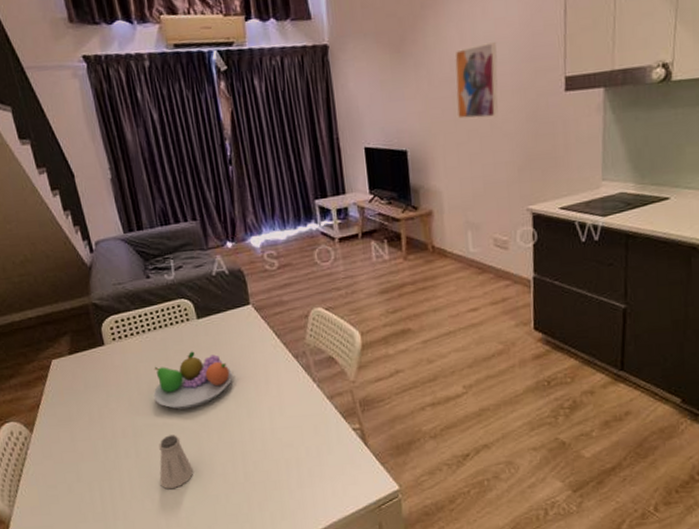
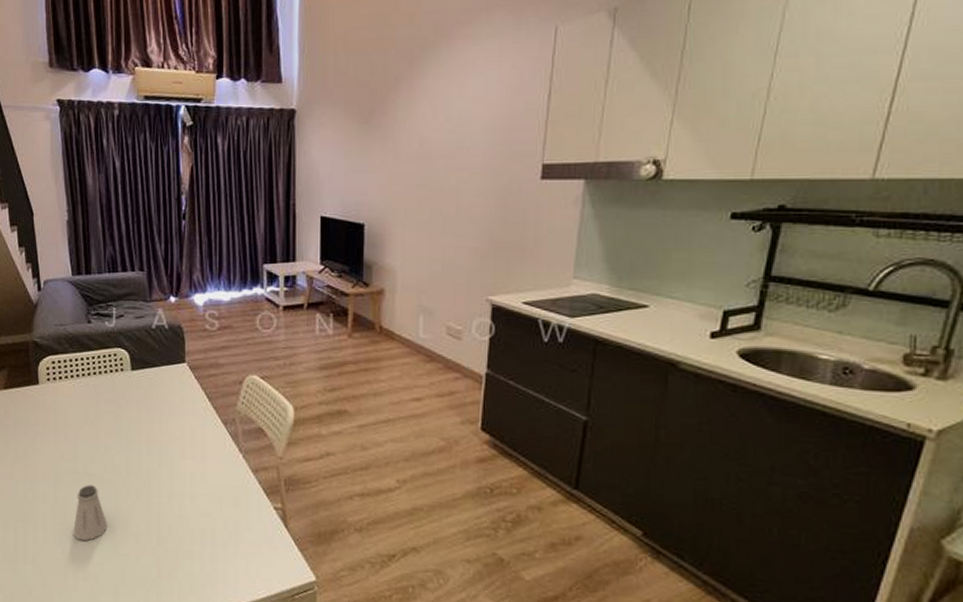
fruit bowl: present [153,351,233,410] -> none [79,402,159,461]
wall art: present [454,42,498,119] -> none [421,122,470,200]

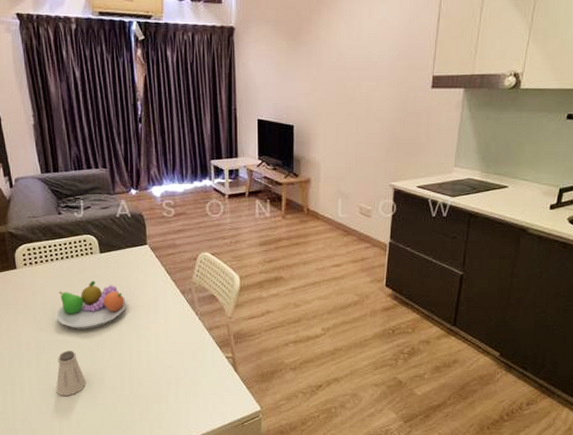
fruit bowl: none [79,402,159,461] -> present [56,280,127,329]

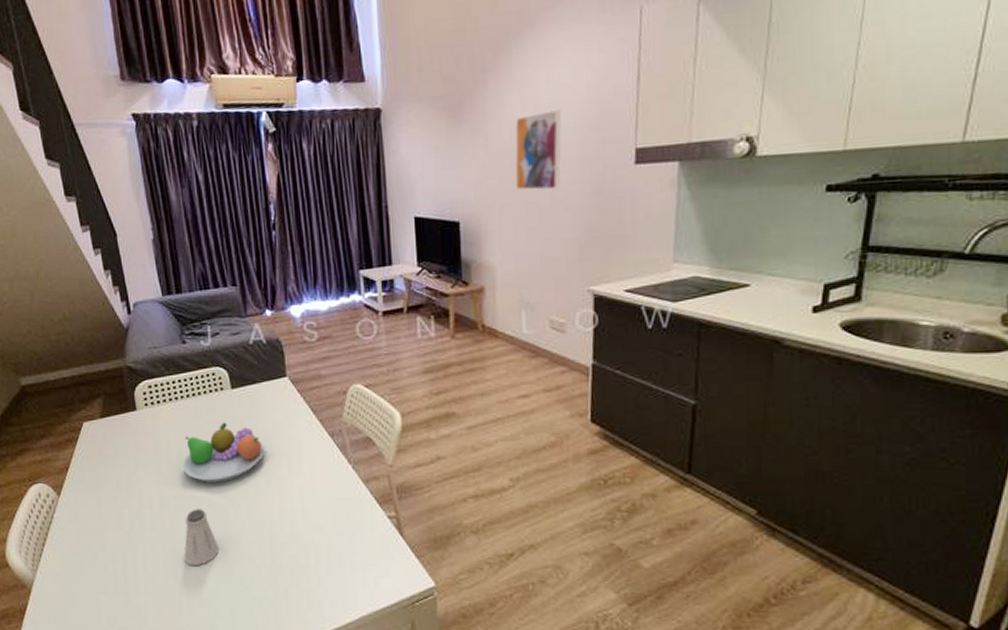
wall art: none [339,40,378,105] -> present [514,110,561,191]

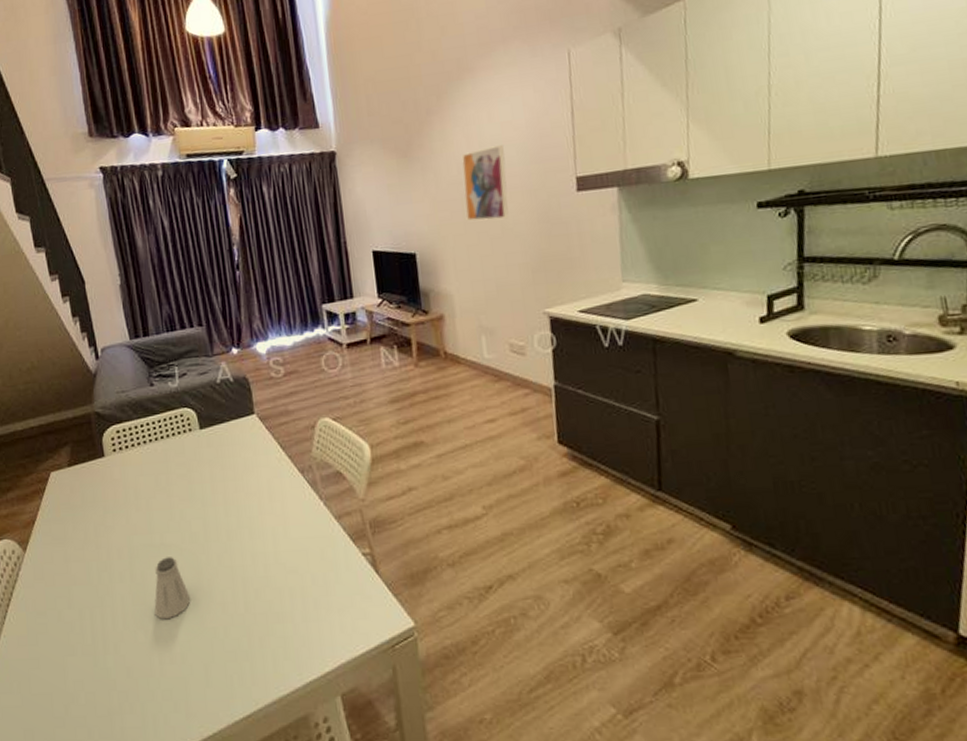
fruit bowl: present [182,422,265,483] -> none [152,464,235,529]

